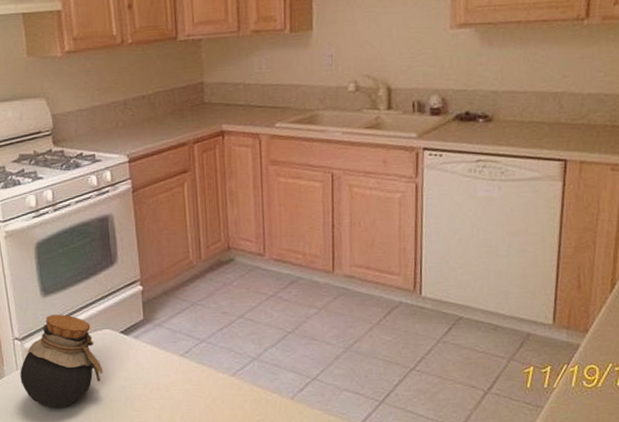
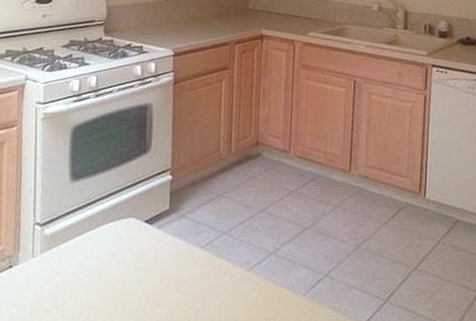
jar: present [20,314,104,408] -> none [34,200,123,300]

